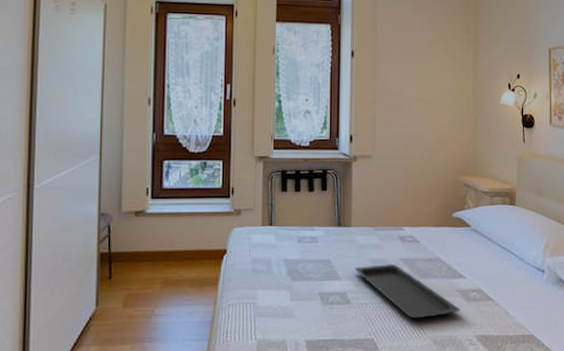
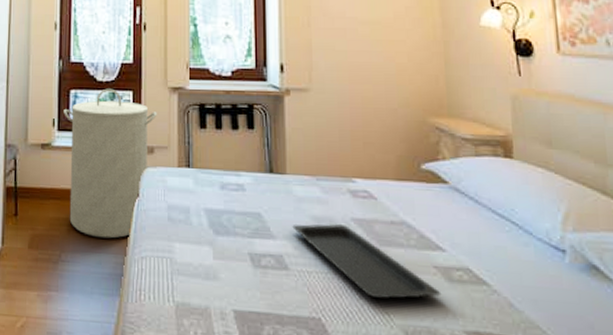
laundry hamper: none [157,159,244,292] -> present [64,88,157,239]

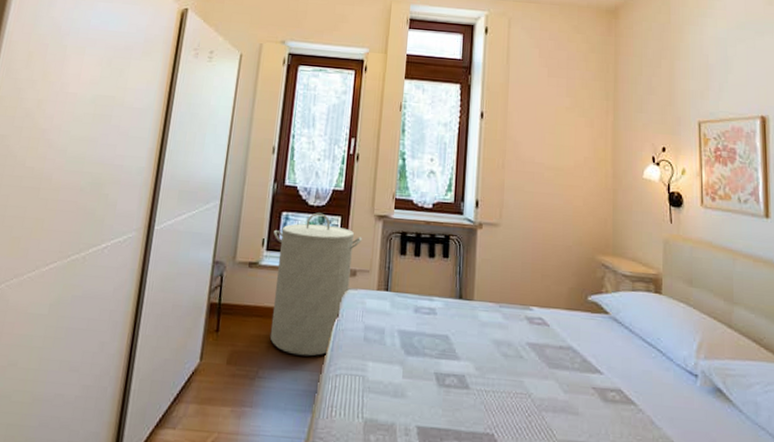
serving tray: present [292,223,442,299] -> none [475,347,597,417]

